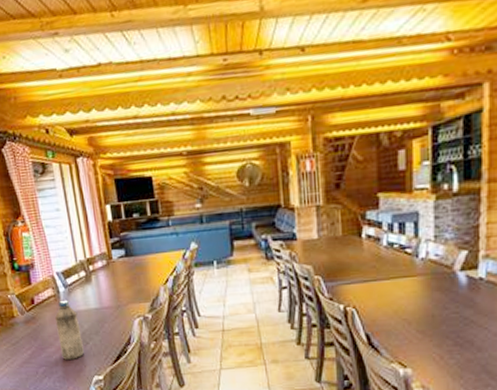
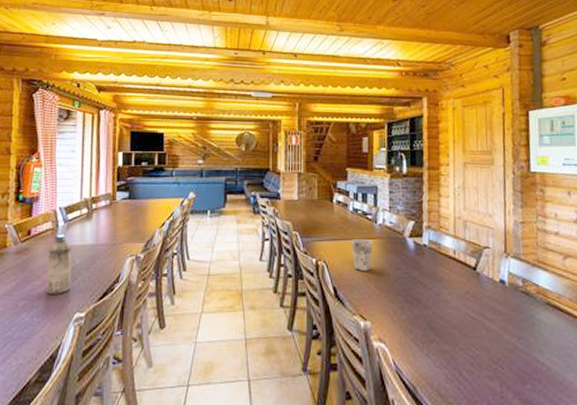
cup: none [387,276,414,315] -> present [352,238,373,272]

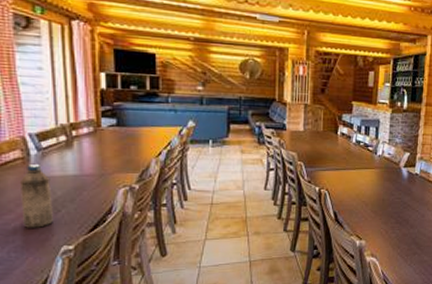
cup: present [352,238,373,272] -> none [352,168,372,198]

